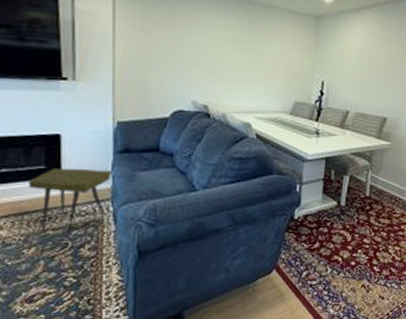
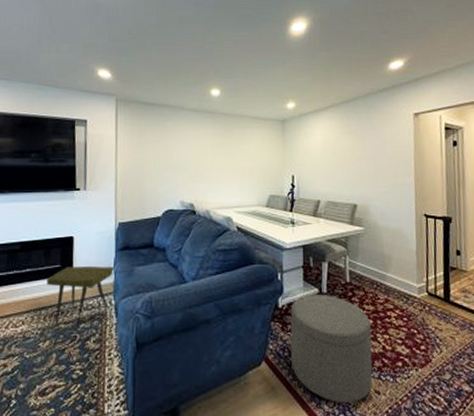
ottoman: none [302,207,385,306] -> present [290,295,373,402]

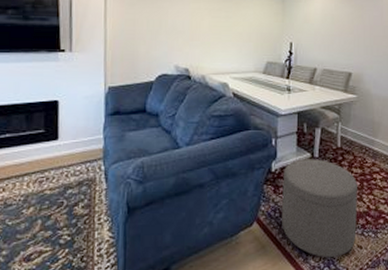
side table: present [46,265,115,324] -> none [29,131,104,191]

